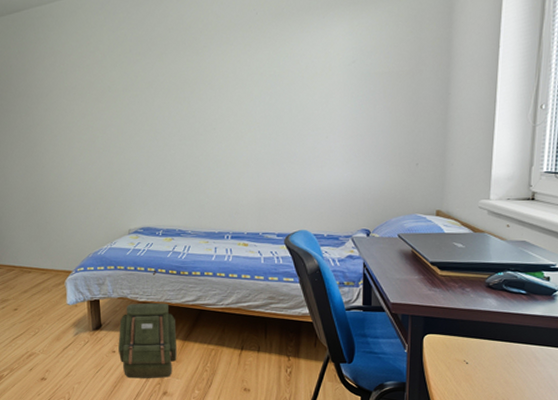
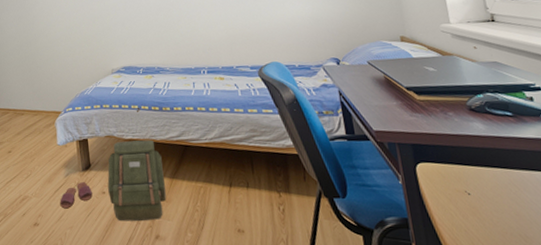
slippers: none [68,340,102,366] -> present [60,181,93,209]

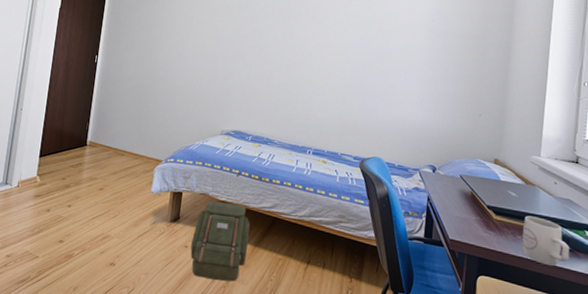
slippers: present [60,181,93,209] -> none [140,232,175,255]
mug: none [450,87,514,138] -> present [521,215,570,267]

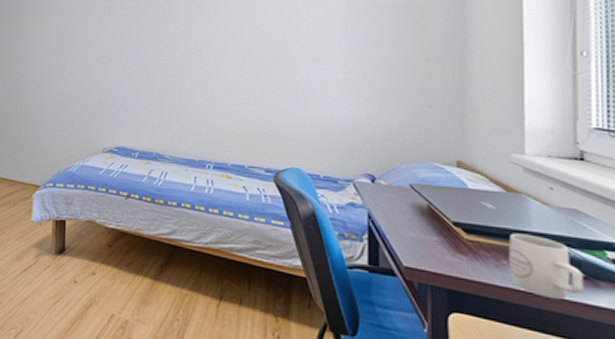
backpack: present [190,201,250,282] -> none [81,229,146,322]

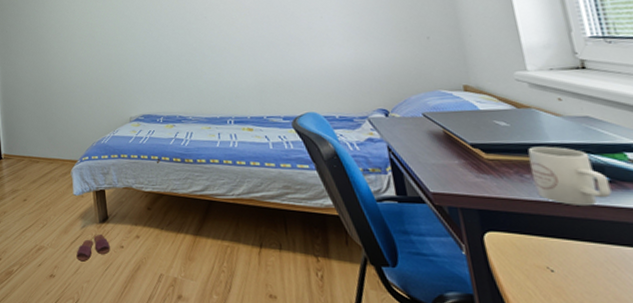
slippers: none [26,265,63,292] -> present [76,234,110,262]

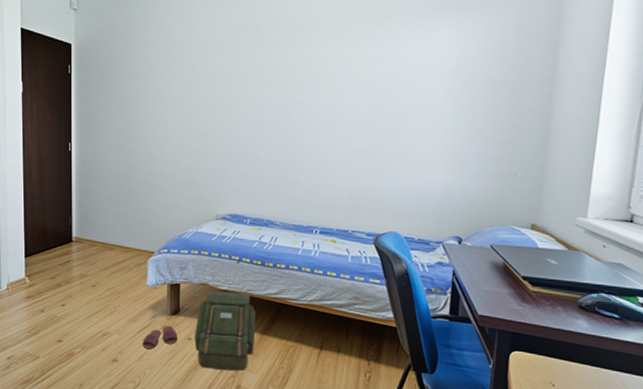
backpack: none [126,192,190,280] -> present [195,291,255,371]
mug: present [527,146,612,207] -> none [561,284,619,337]

